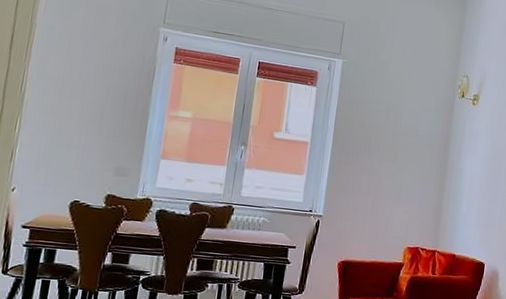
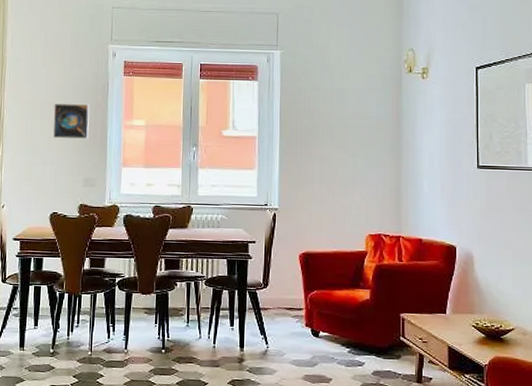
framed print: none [84,83,131,125] -> present [53,104,90,139]

